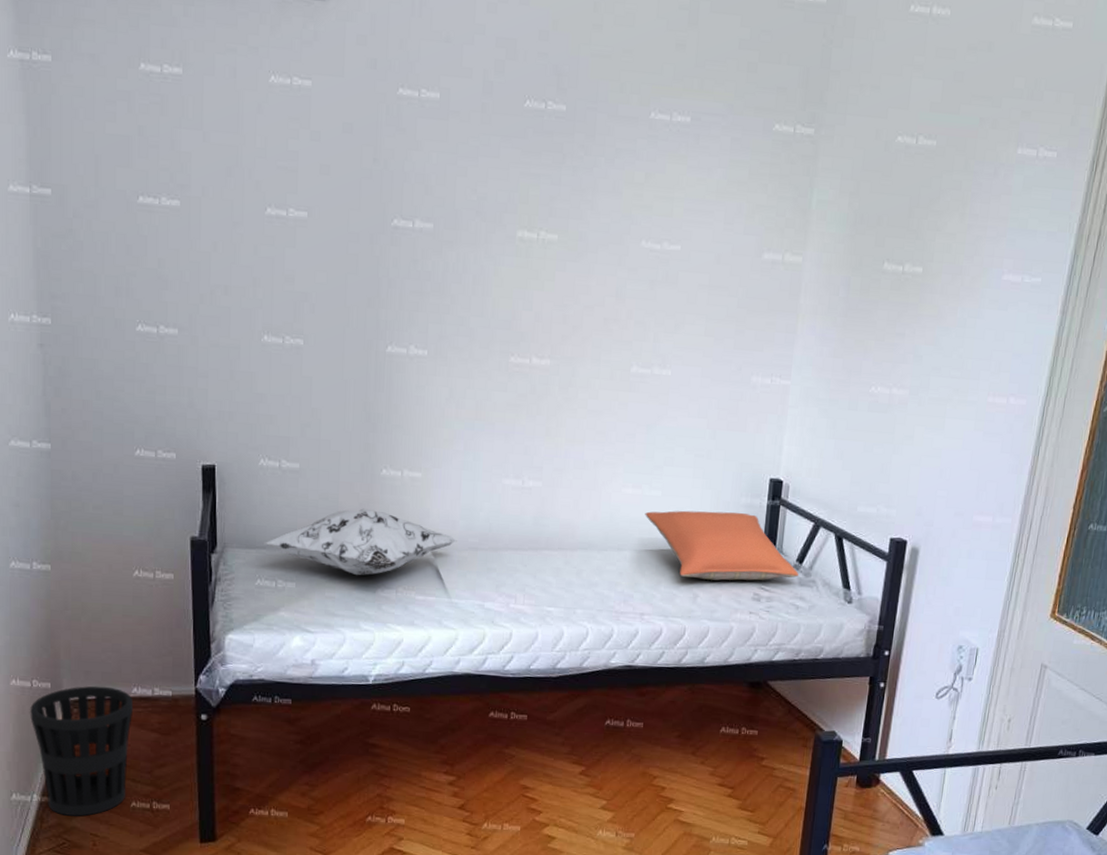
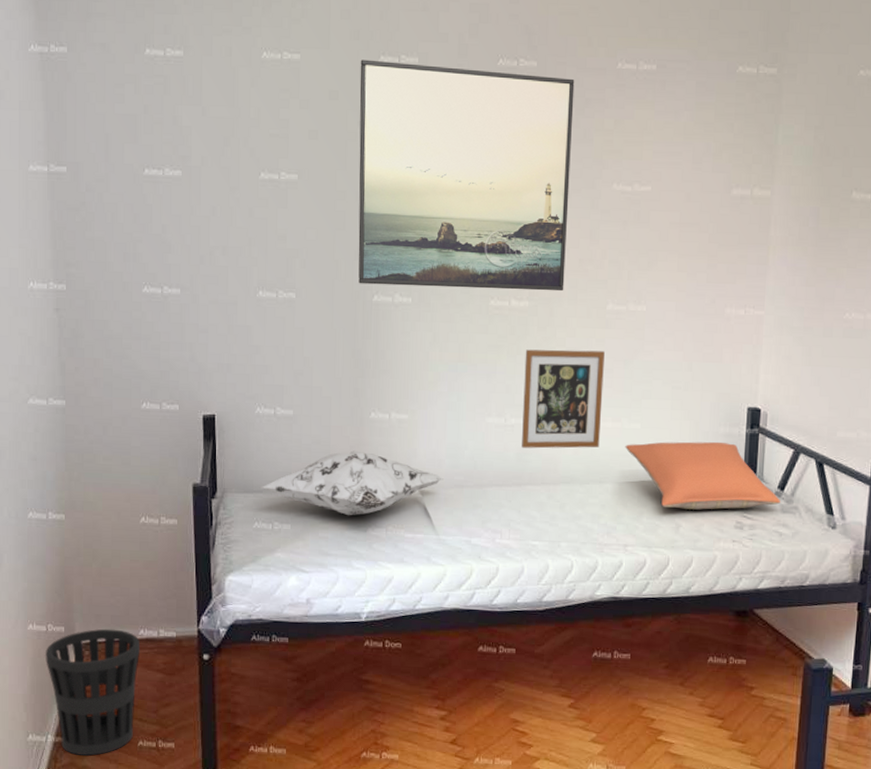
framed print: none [371,91,605,351] -> present [358,59,575,292]
picture frame: none [539,410,627,514] -> present [522,349,605,449]

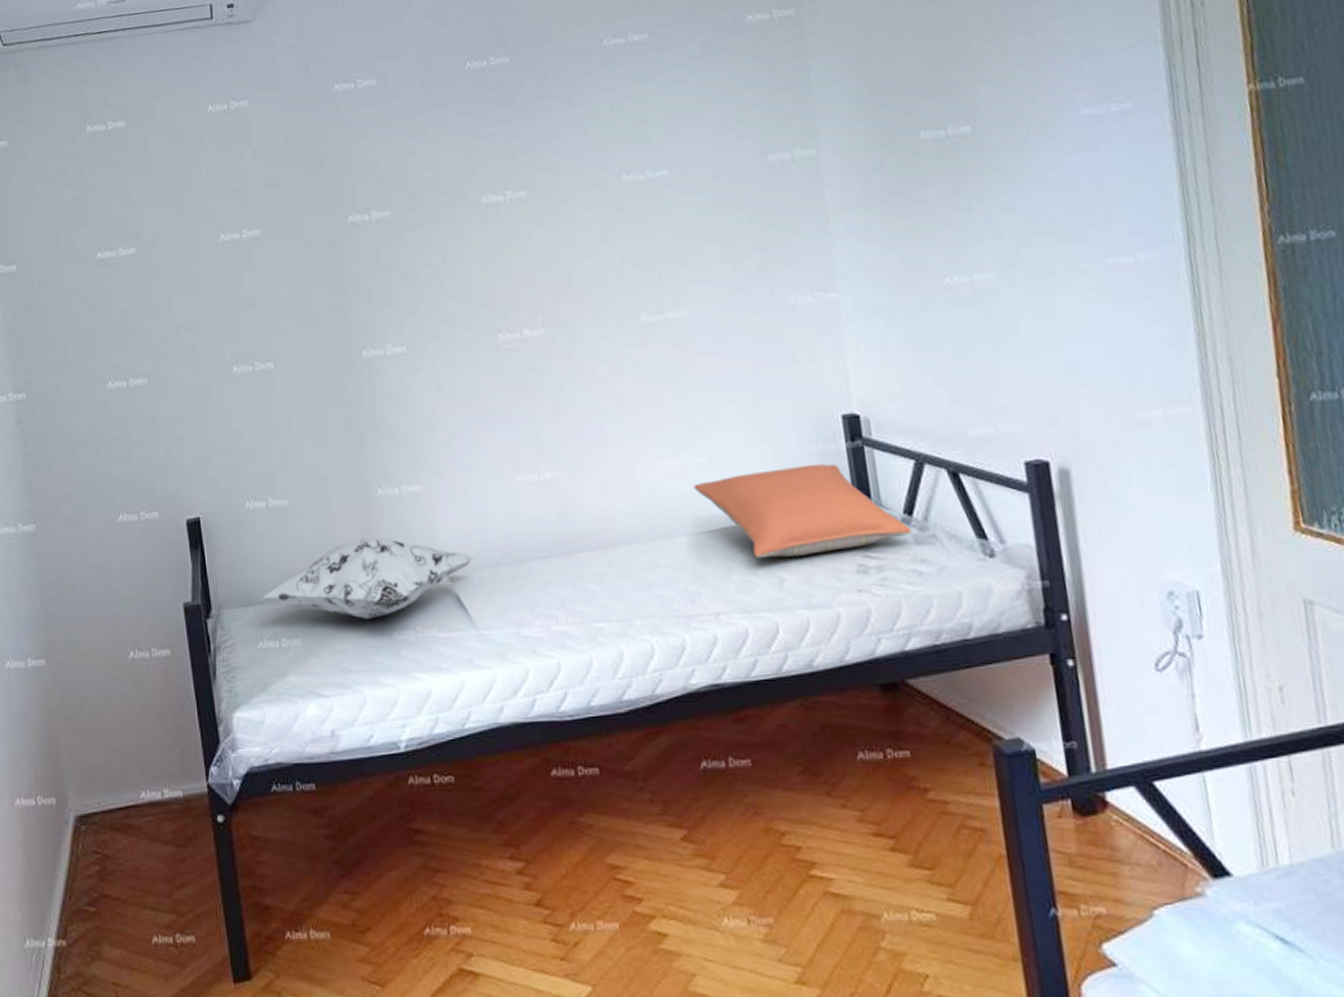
wastebasket: present [45,629,141,756] -> none [37,794,146,962]
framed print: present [358,59,575,292] -> none [313,67,584,340]
picture frame: present [522,349,605,449] -> none [549,373,661,507]

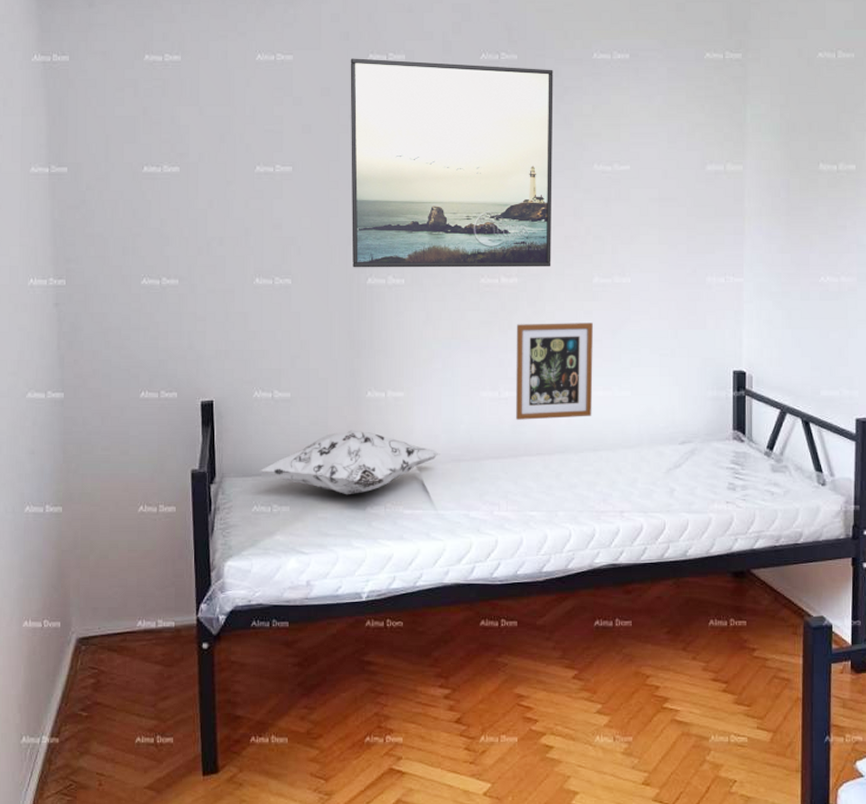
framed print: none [313,67,584,340] -> present [350,58,554,268]
picture frame: none [549,373,661,507] -> present [516,323,593,420]
pillow: present [693,464,913,558] -> none [617,405,771,473]

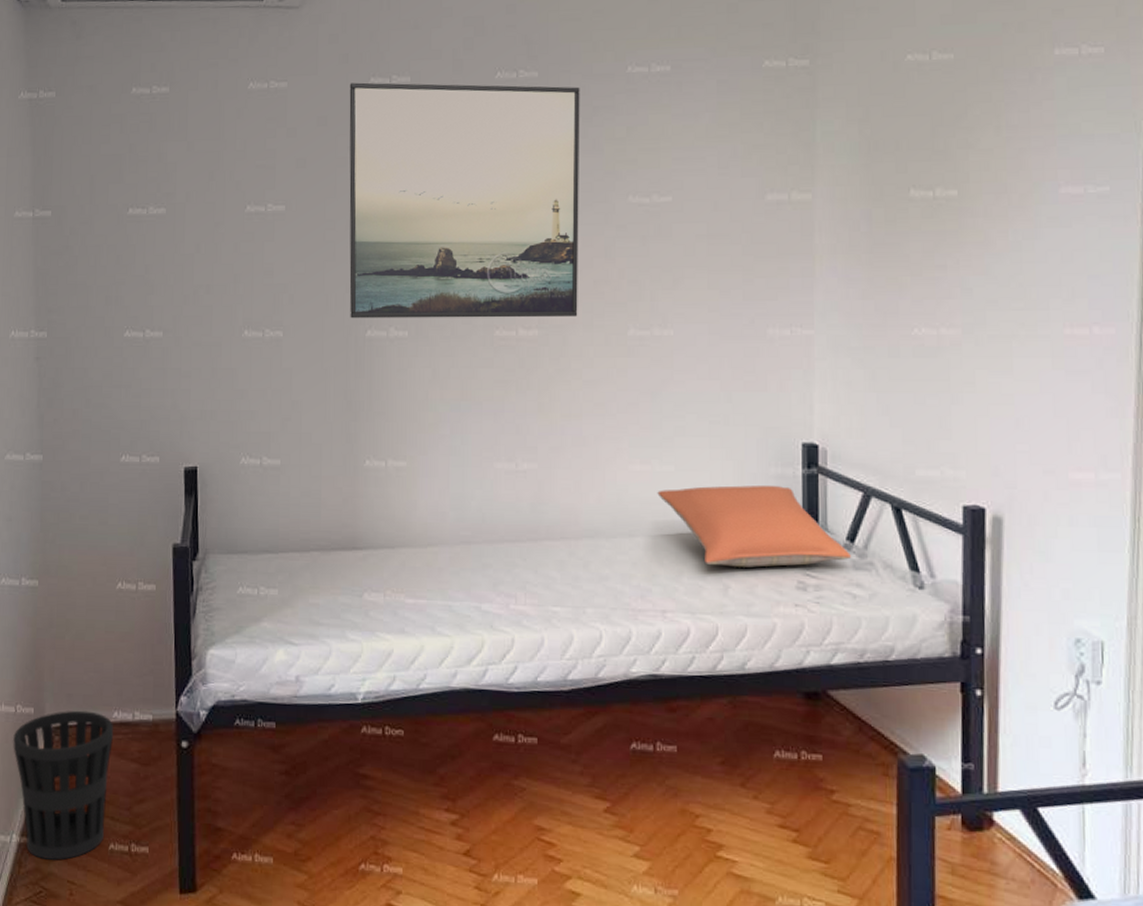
wastebasket: none [41,622,139,756] -> present [13,710,114,860]
decorative pillow: present [258,430,440,495] -> none [244,504,448,579]
picture frame: present [516,323,593,420] -> none [536,383,628,497]
pillow: none [617,405,771,473] -> present [657,485,852,567]

